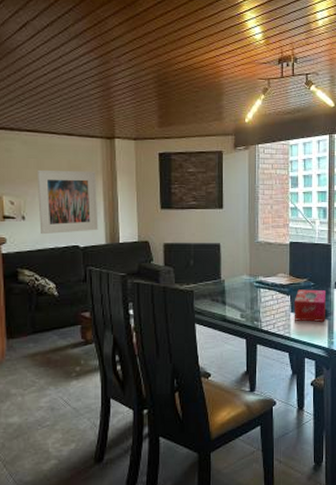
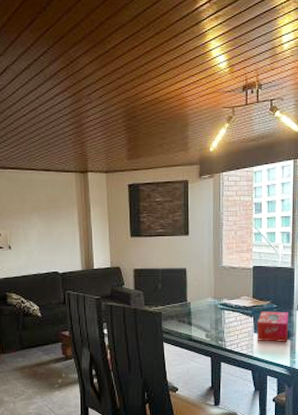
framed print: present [37,171,99,235] -> none [20,204,75,262]

